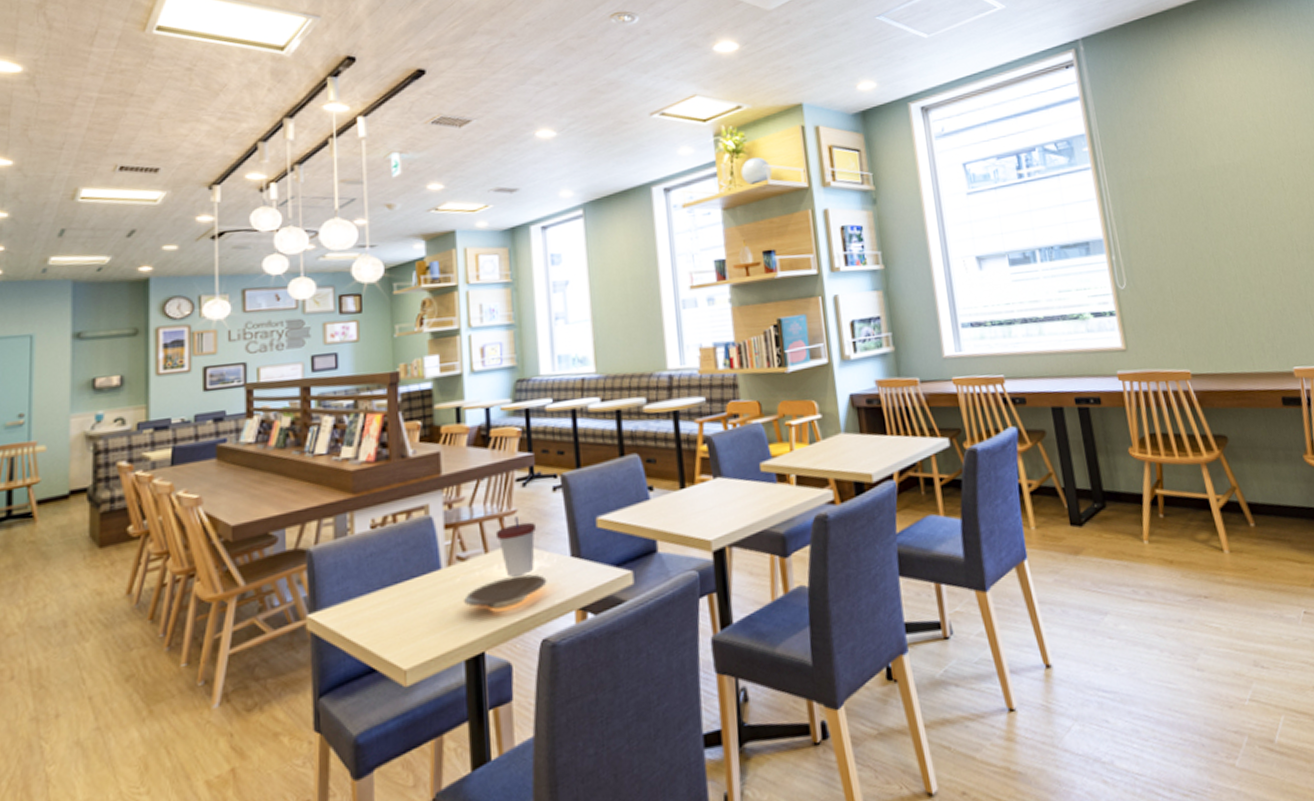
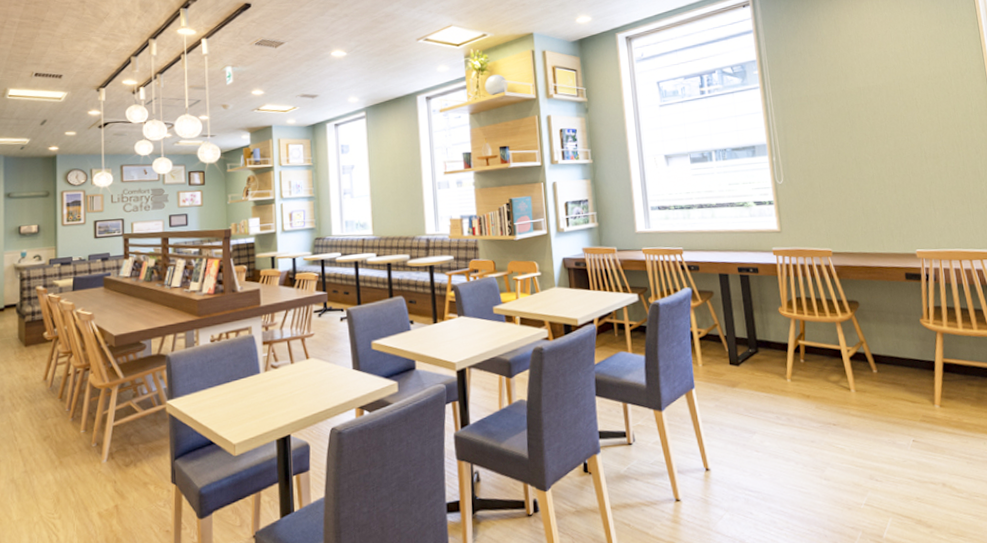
saucer: present [463,574,547,611] -> none [275,380,336,405]
cup: present [495,516,536,578] -> none [299,338,328,383]

